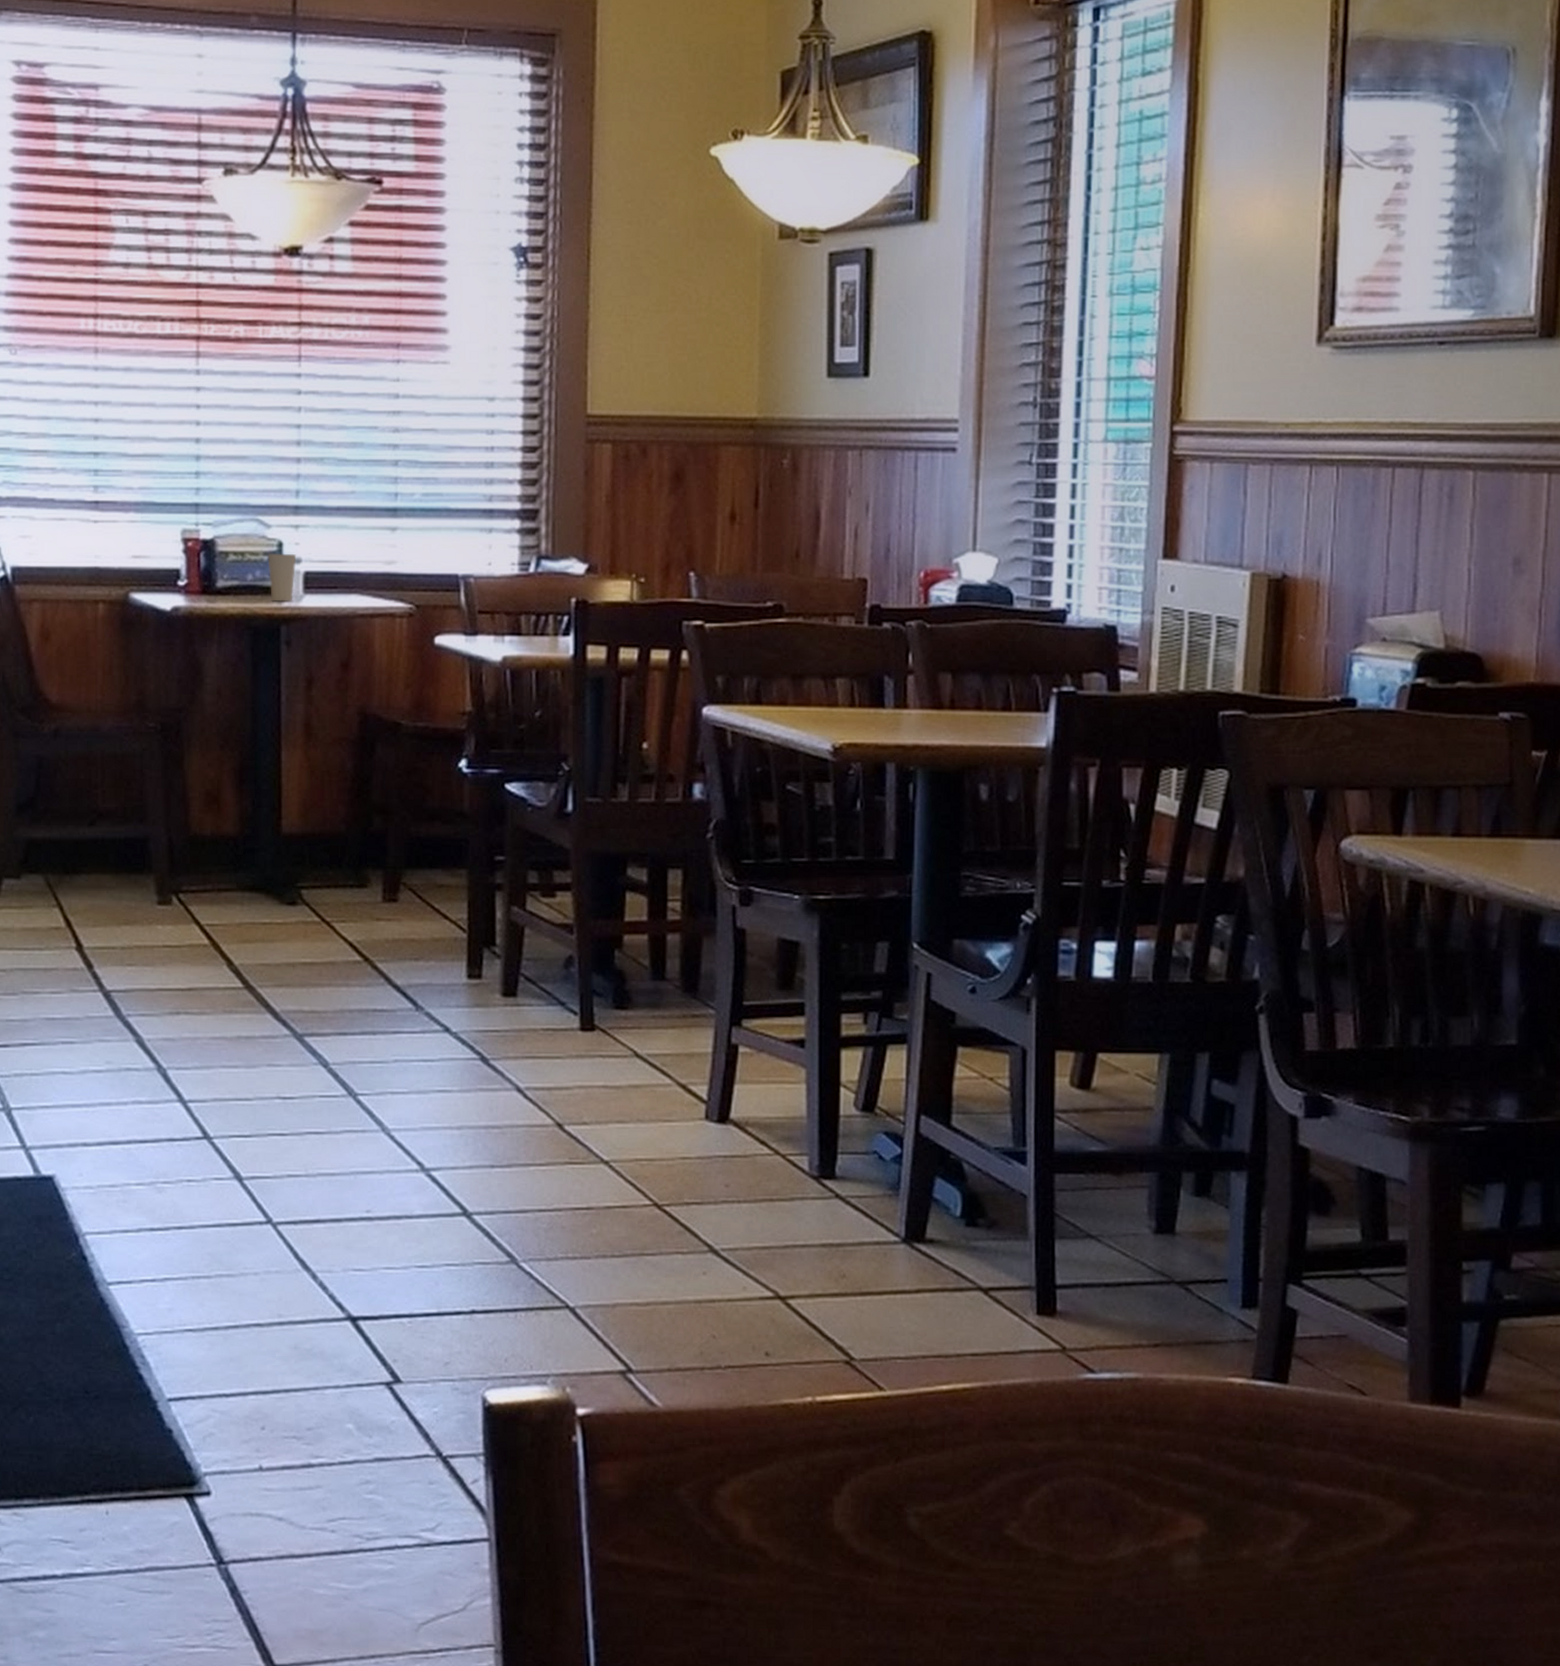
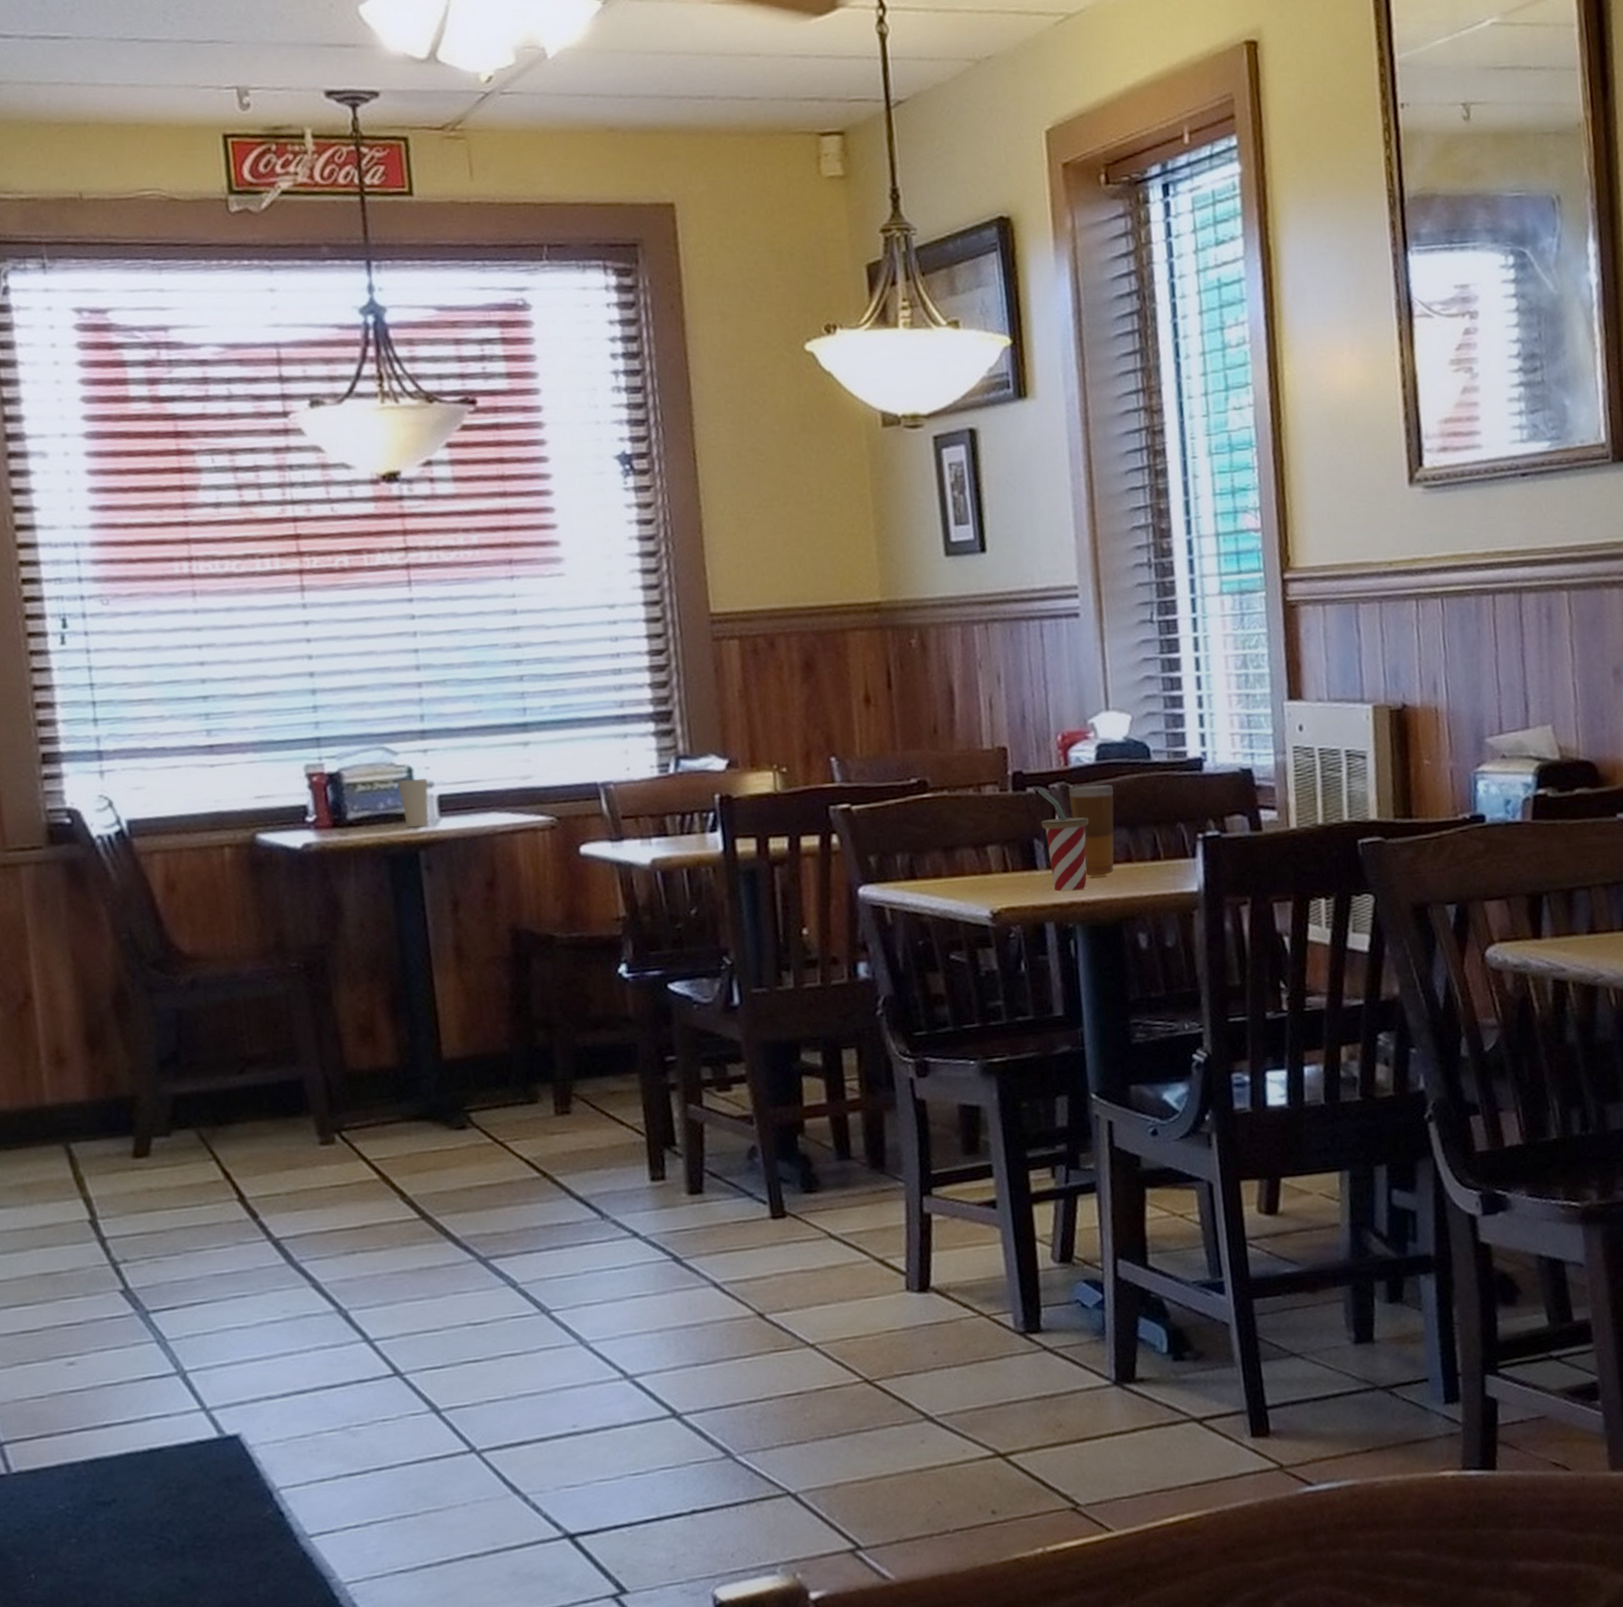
beverage cup: none [893,624,943,734] -> present [1037,788,1090,892]
beverage cup: none [925,627,971,722] -> present [1069,785,1115,878]

